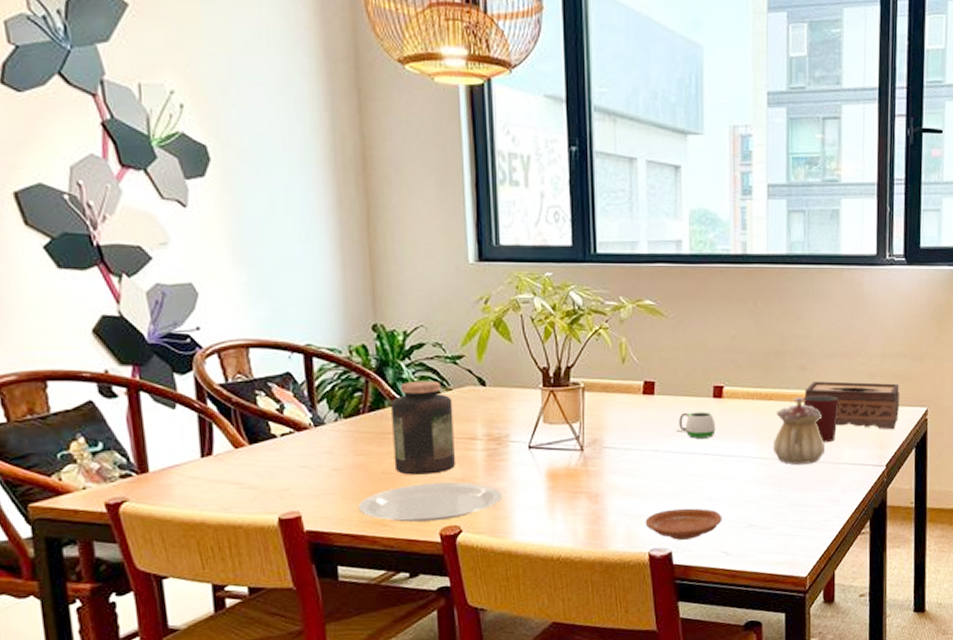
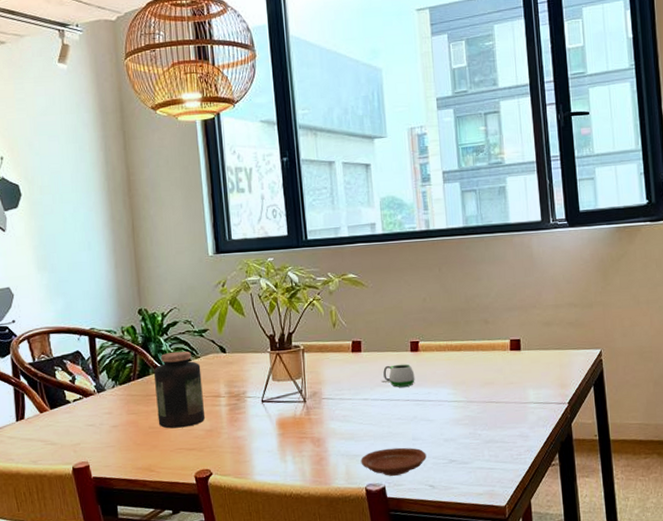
plate: present [357,482,503,522] -> none [131,432,243,468]
teapot: present [772,396,825,464] -> none [465,345,512,406]
mug: present [803,395,839,443] -> none [488,343,521,386]
tissue box: present [804,381,900,429] -> none [489,329,575,371]

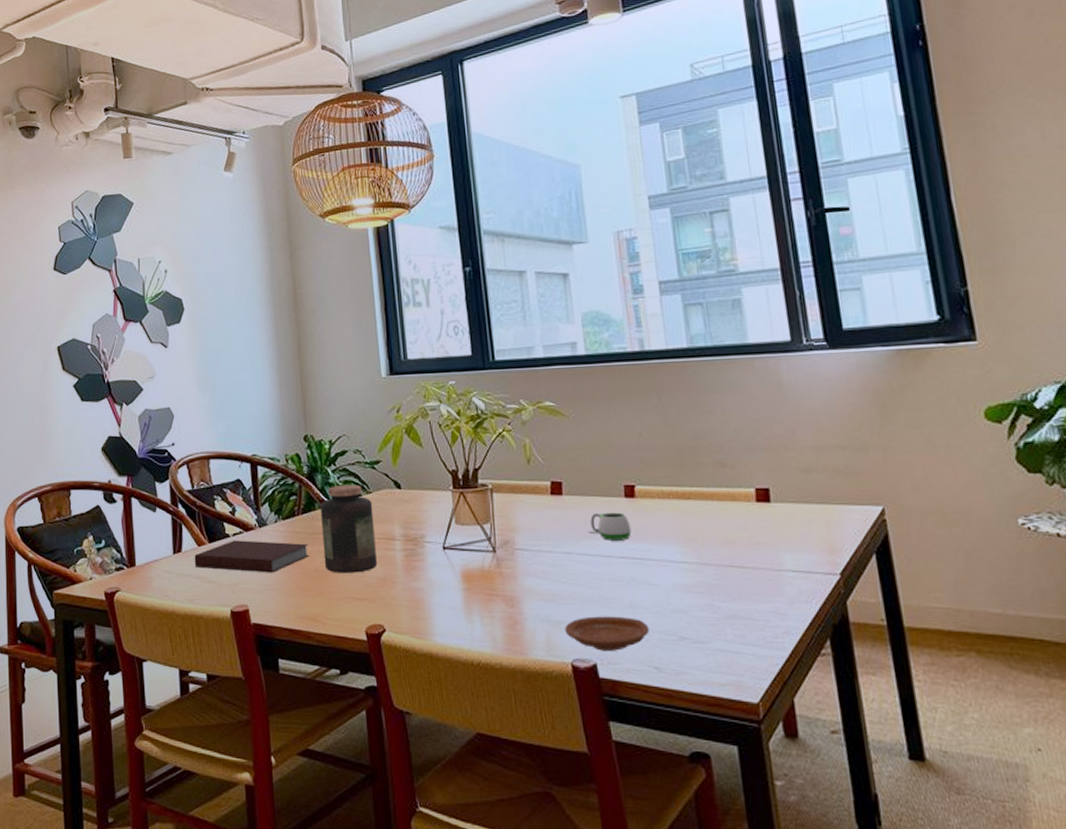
notebook: none [36,404,144,433] -> present [194,540,309,573]

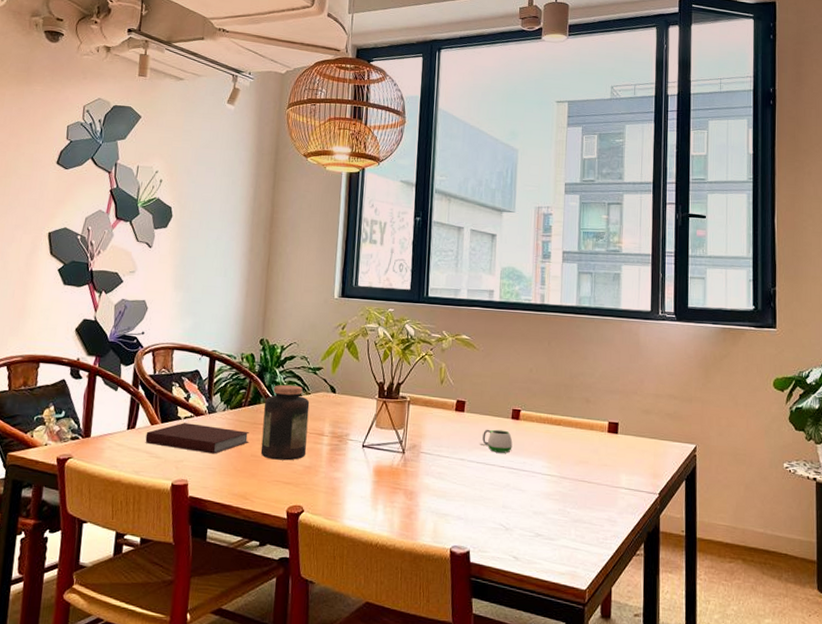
plate: present [564,616,649,651] -> none [449,512,514,542]

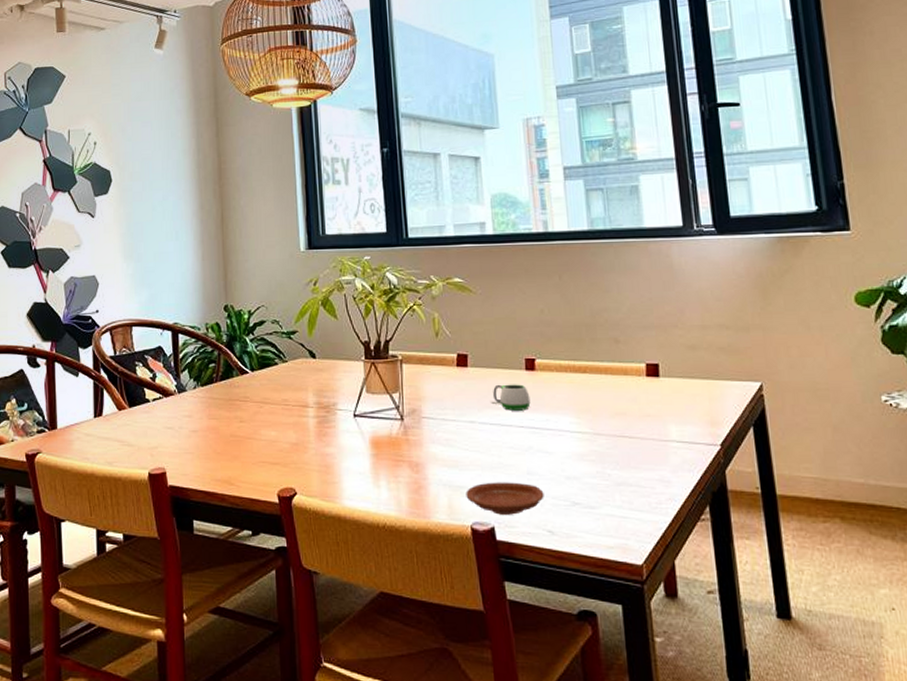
notebook: present [145,422,249,454] -> none [114,405,226,437]
jar: present [260,384,310,461] -> none [237,353,290,438]
plate: none [449,512,514,542] -> present [466,482,544,515]

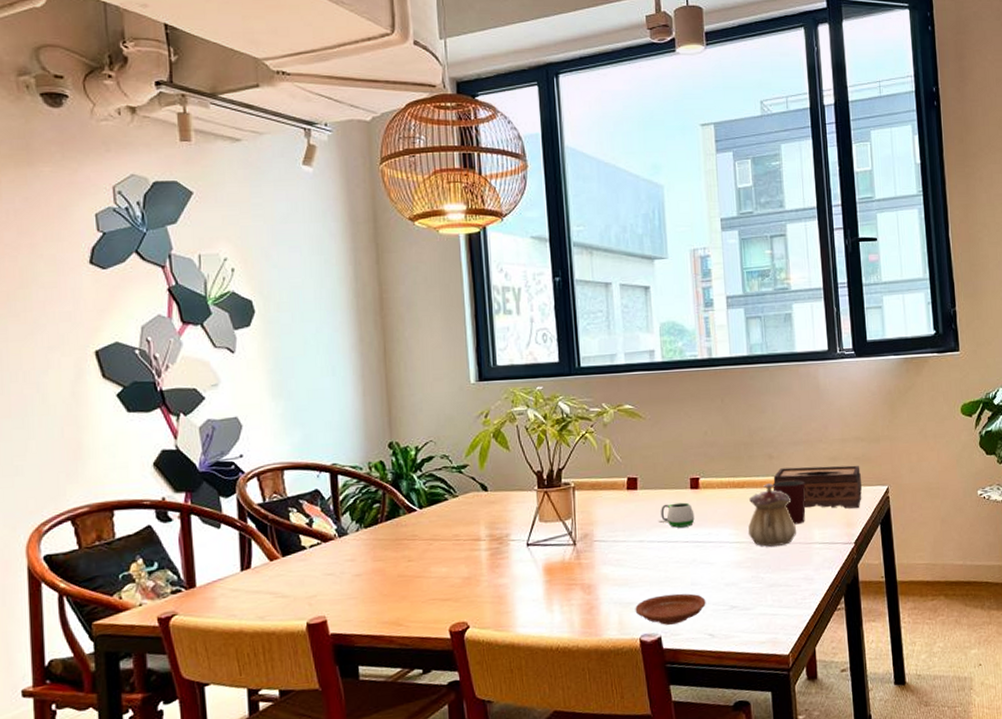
teapot: none [591,369,649,440] -> present [748,482,796,547]
mug: none [619,368,660,418] -> present [772,480,806,525]
tissue box: none [620,354,729,405] -> present [773,465,862,509]

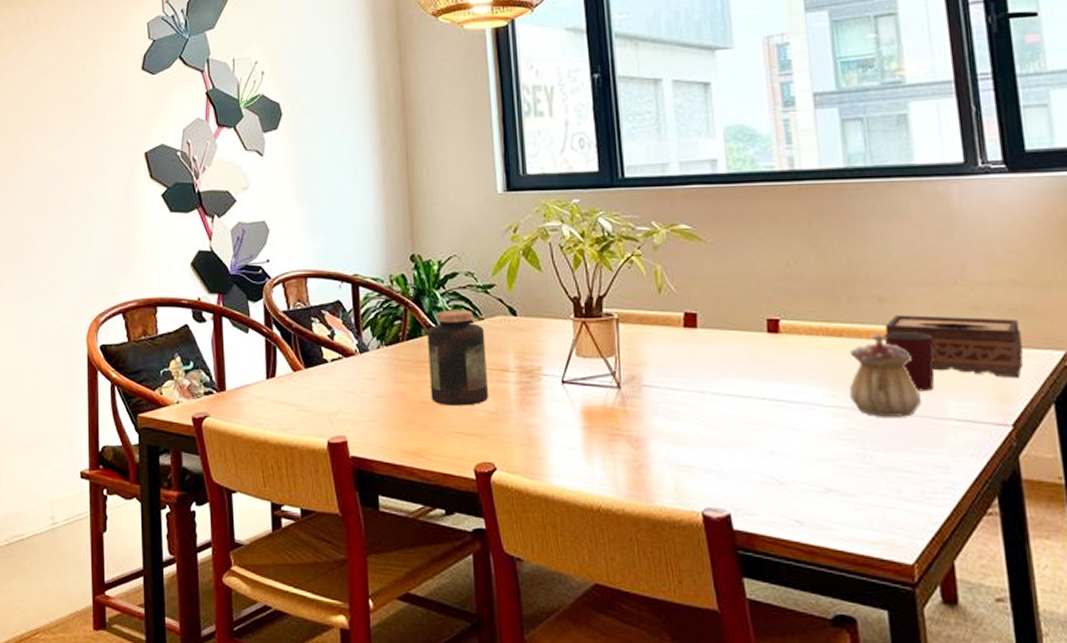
jar: none [404,489,462,577] -> present [426,309,488,406]
plate: present [635,593,706,625] -> none [695,462,791,501]
mug: present [659,502,695,528] -> none [726,348,774,380]

